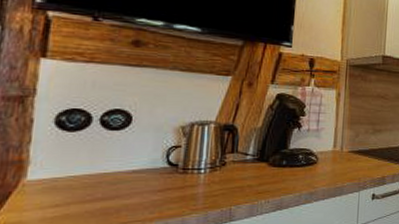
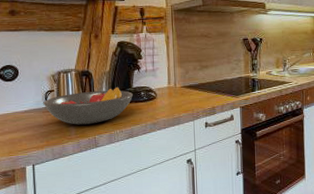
fruit bowl: none [162,146,288,192] -> present [43,86,133,125]

